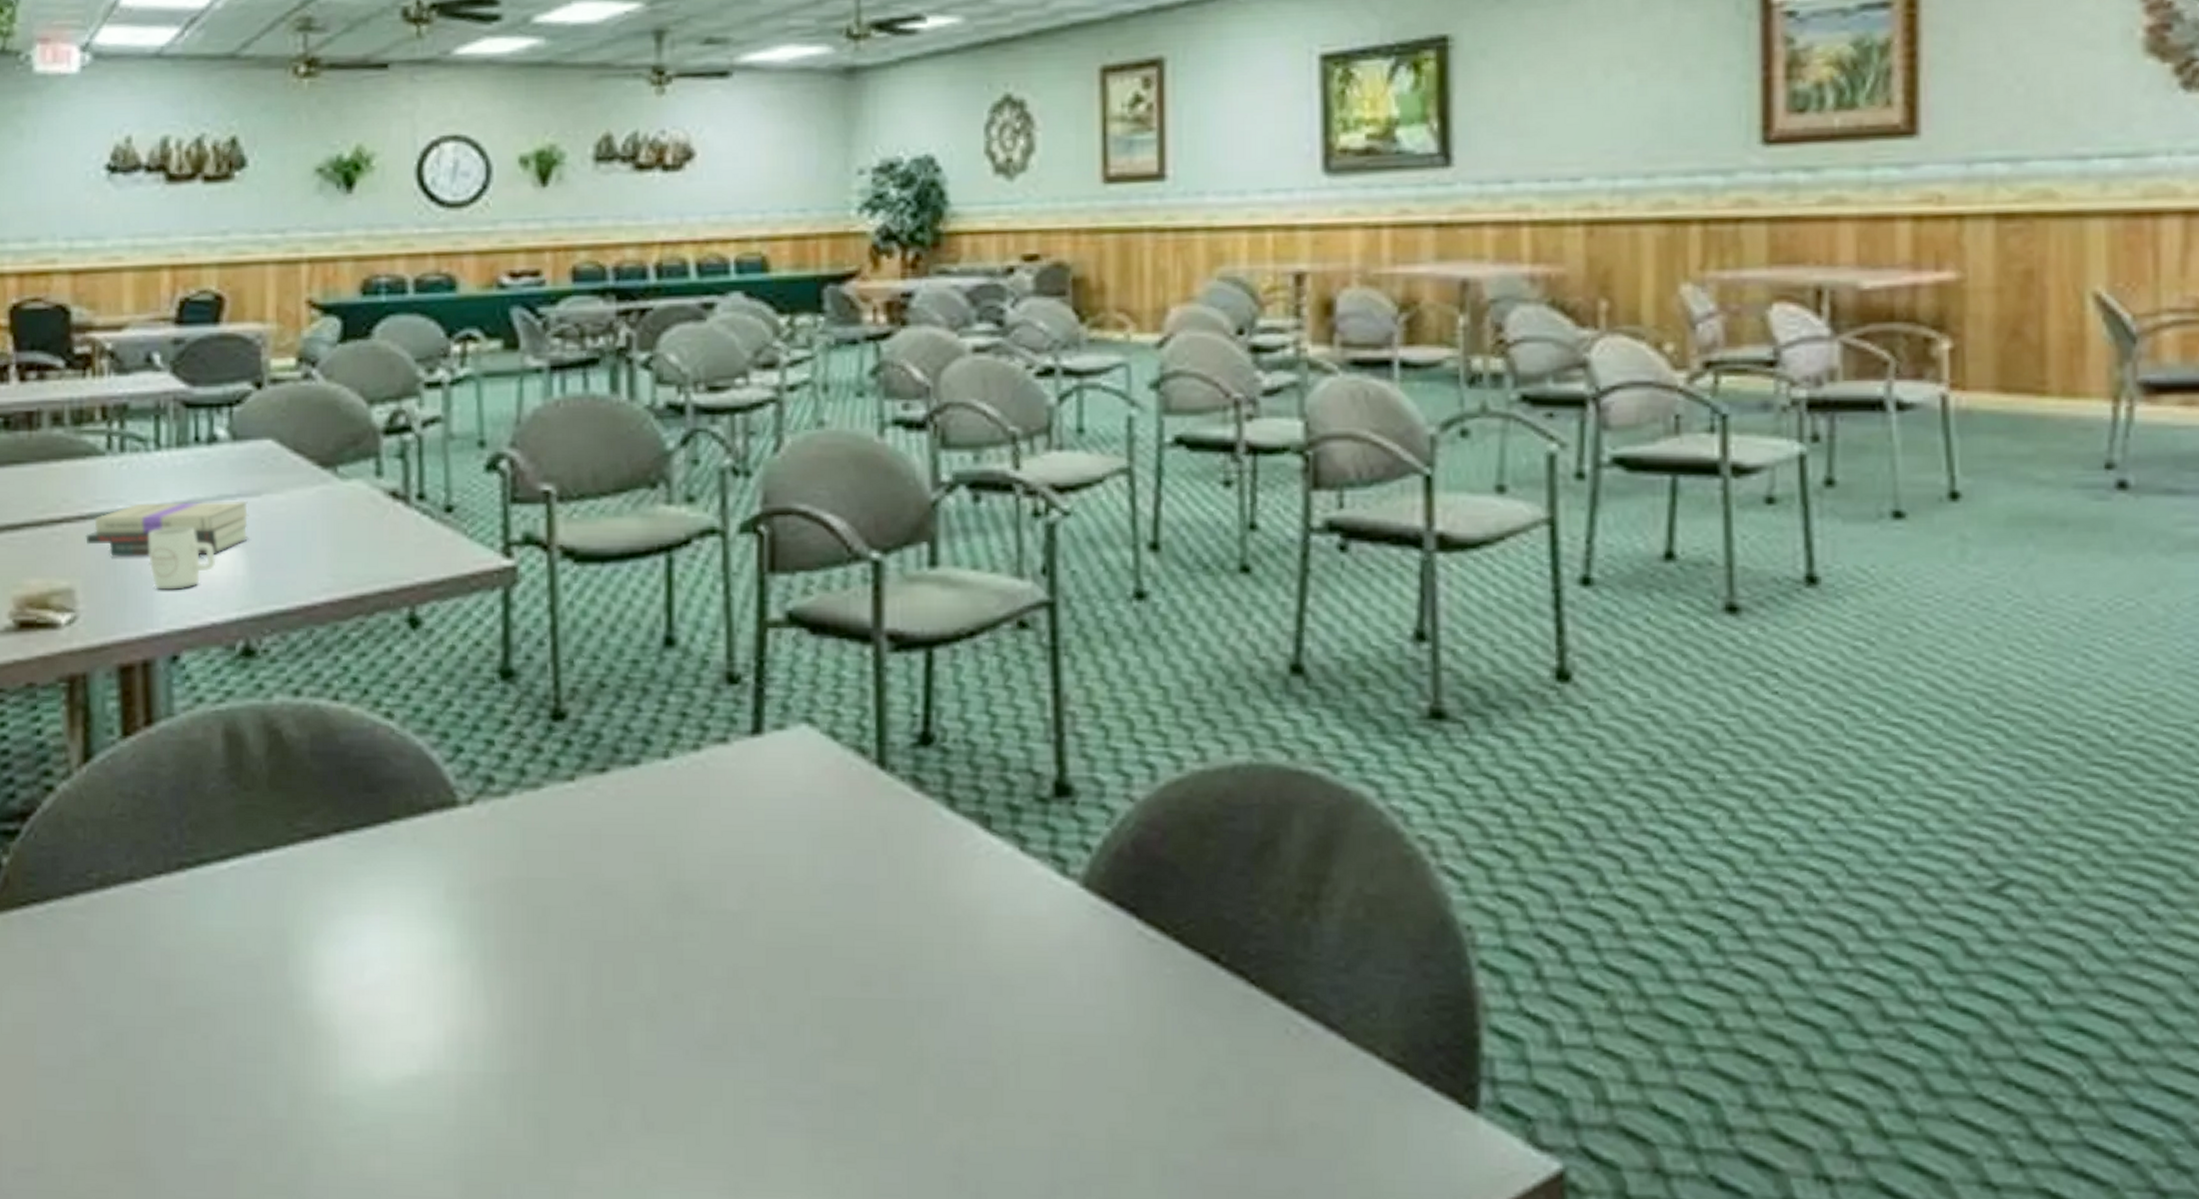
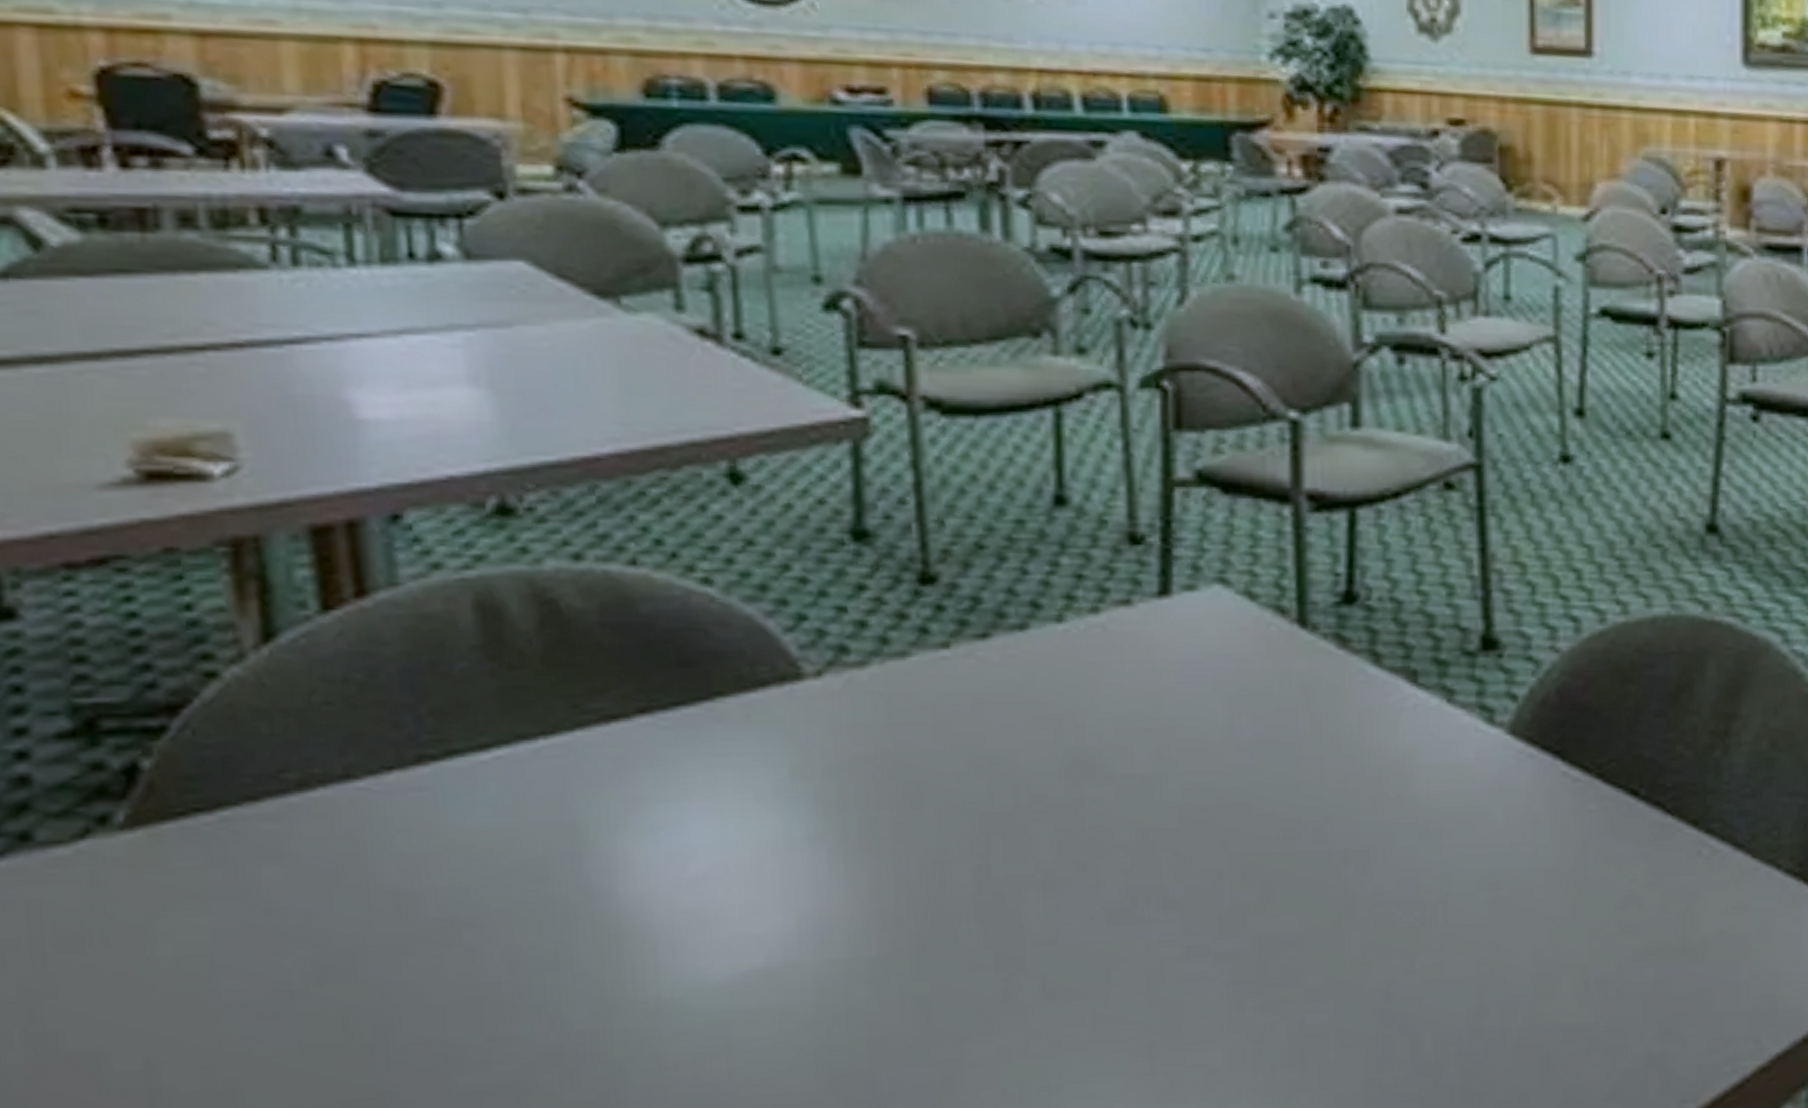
books: present [86,500,249,558] -> none [245,329,497,397]
mug: present [149,526,216,590] -> none [344,360,450,436]

